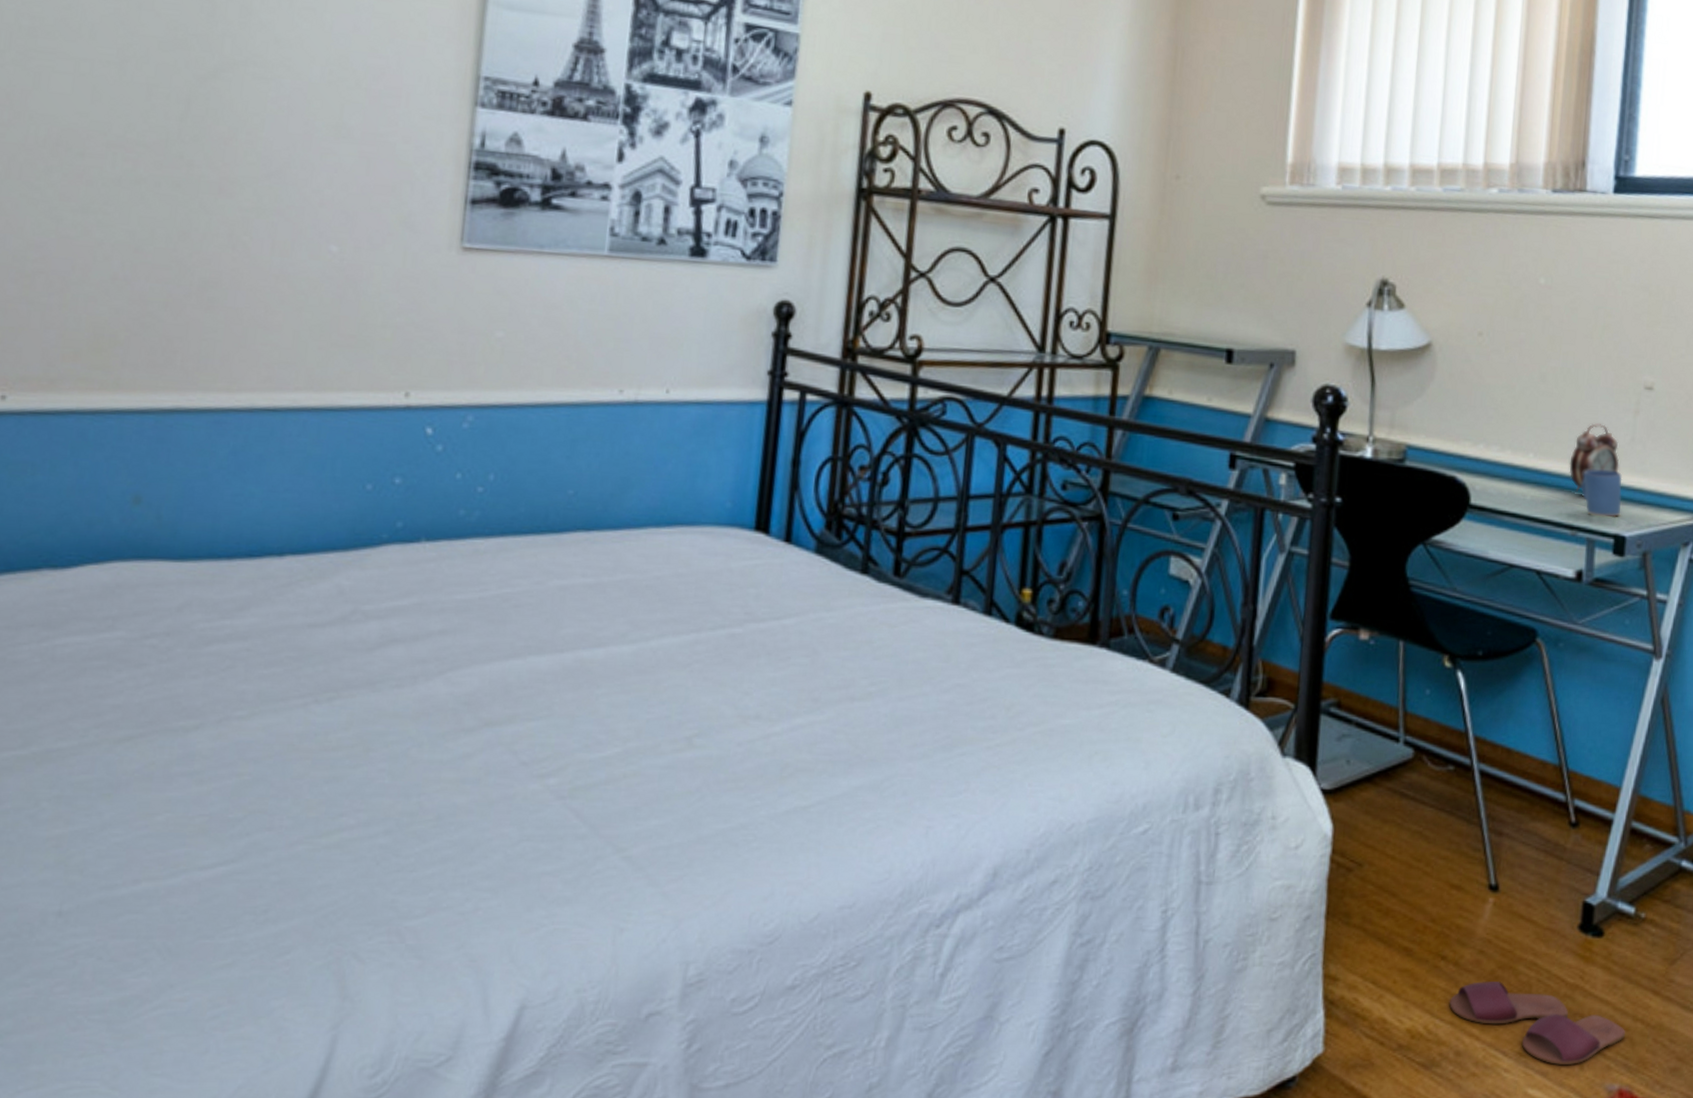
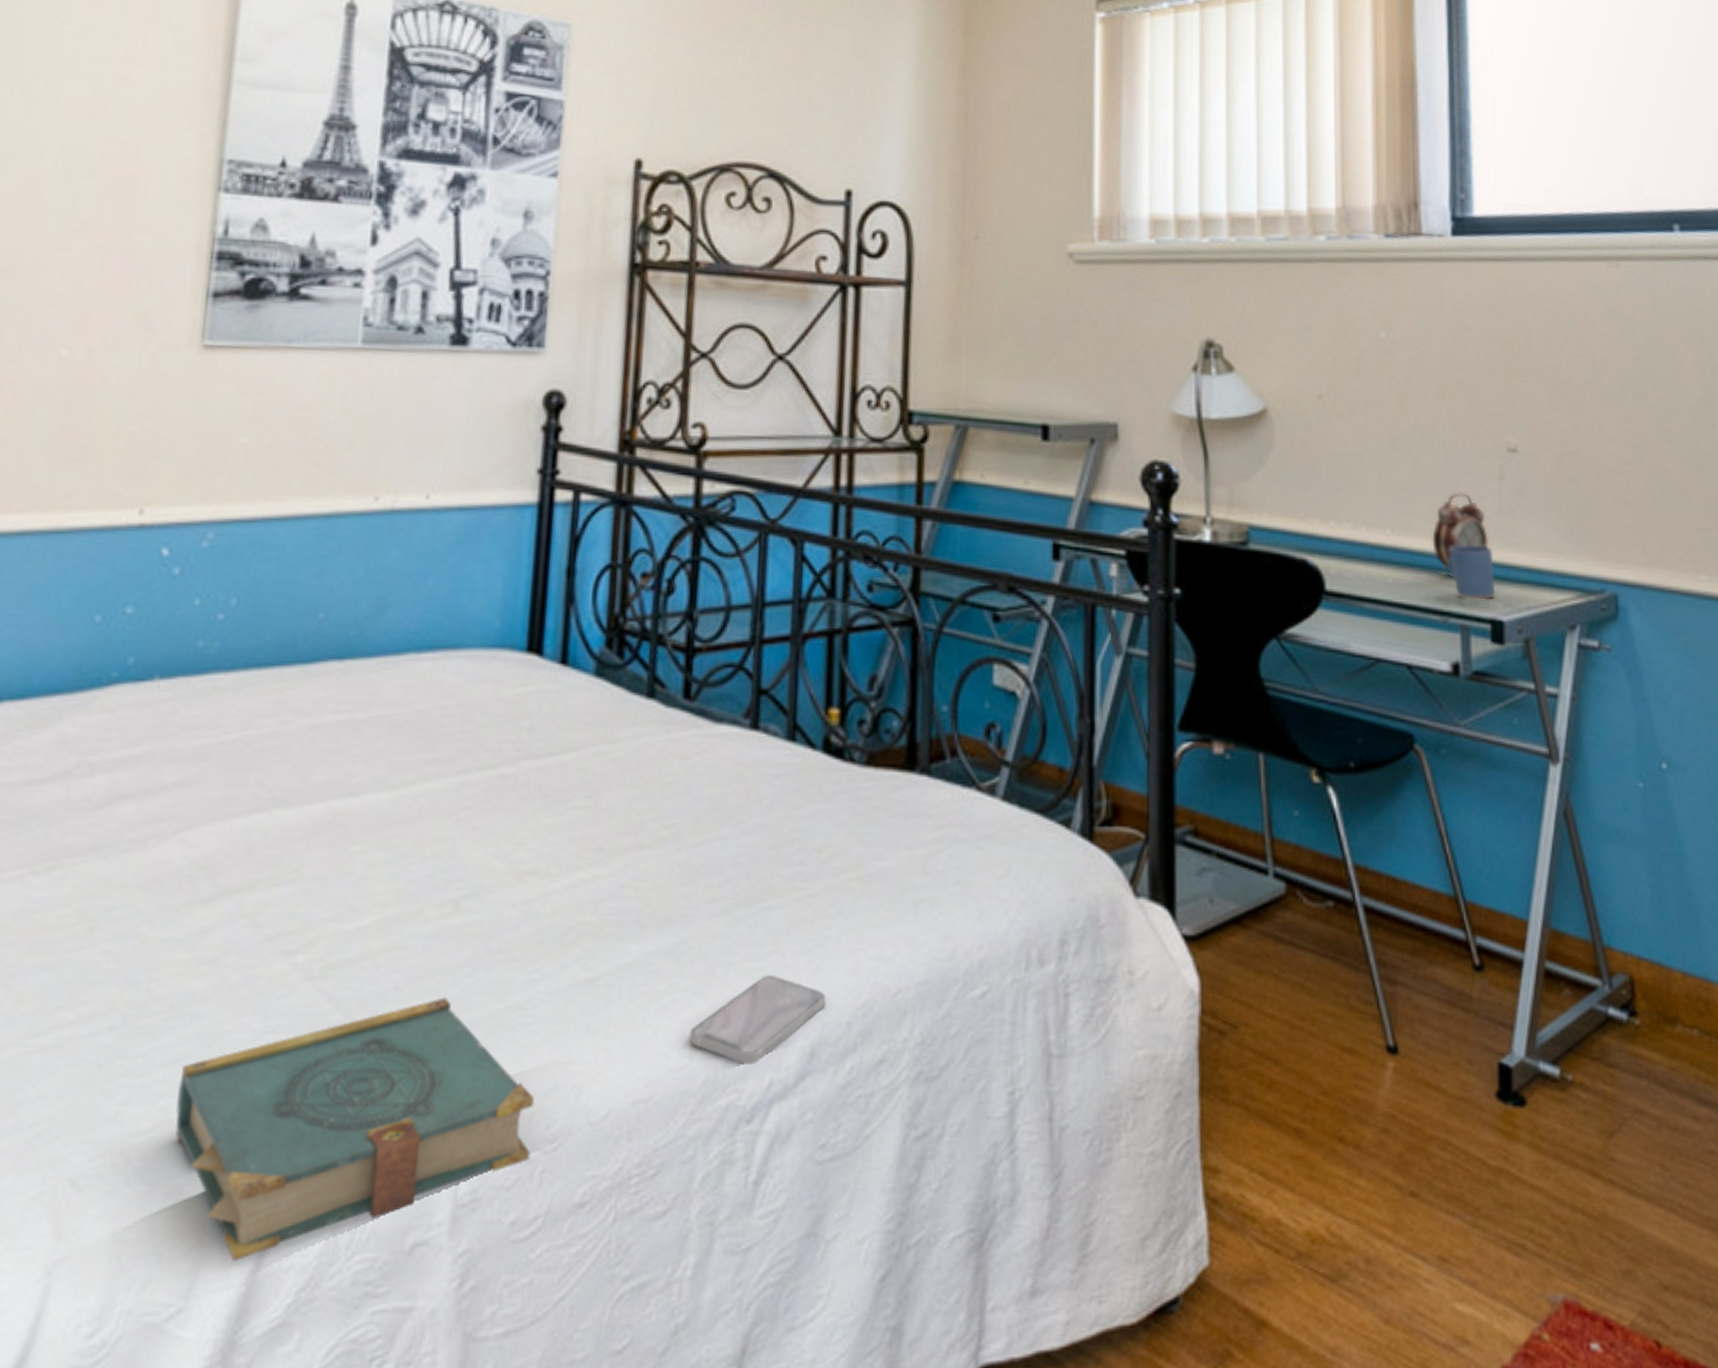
book: none [443,817,755,1022] -> present [175,997,535,1261]
smartphone: none [889,809,1009,881] -> present [689,975,827,1065]
slippers: present [1449,980,1625,1065] -> none [1353,1166,1564,1271]

